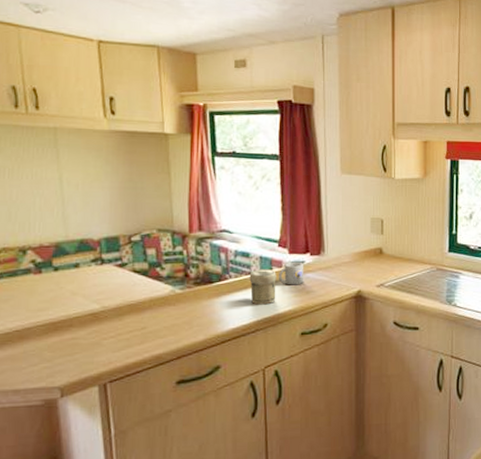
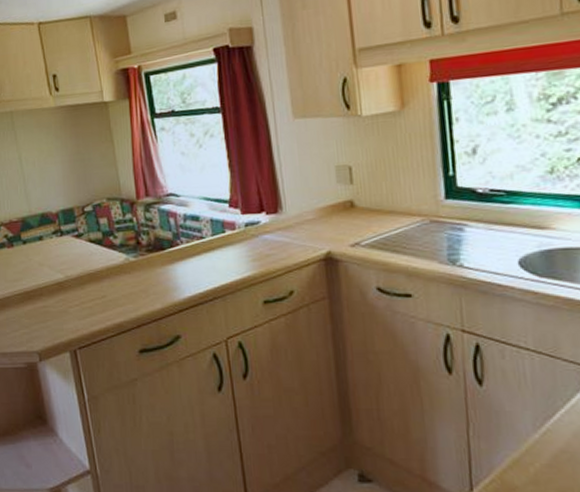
jar: present [249,269,276,305] -> none [201,232,232,271]
mug: present [278,261,304,285] -> none [231,222,262,249]

